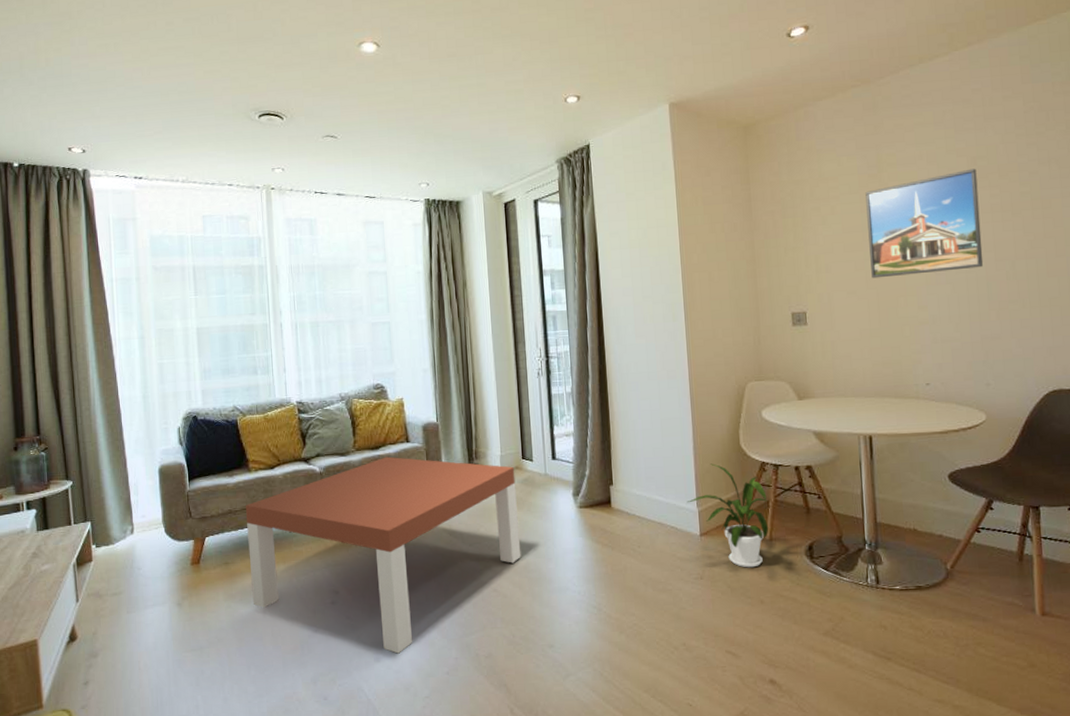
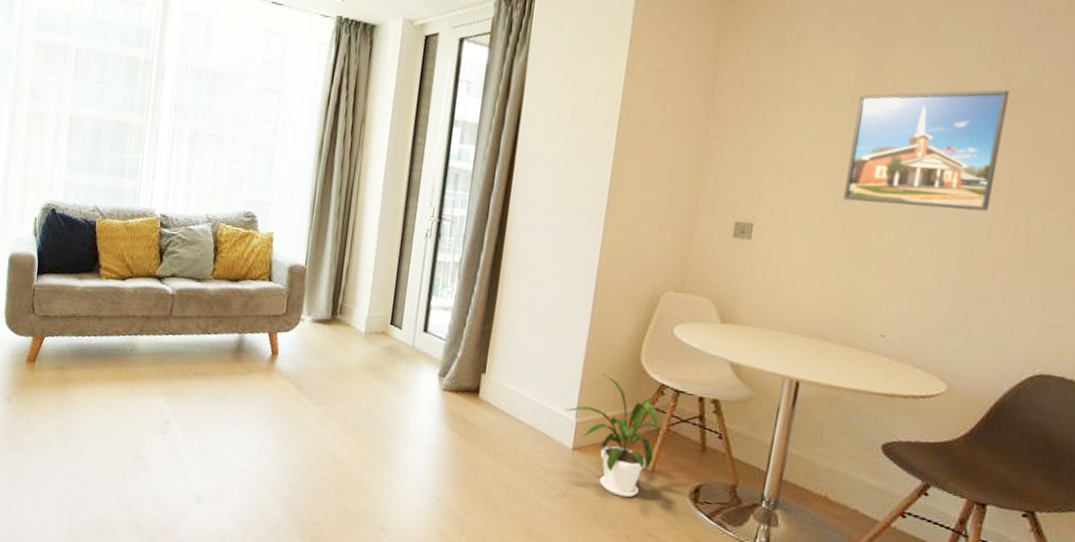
coffee table: present [245,456,521,654] -> none [81,291,380,500]

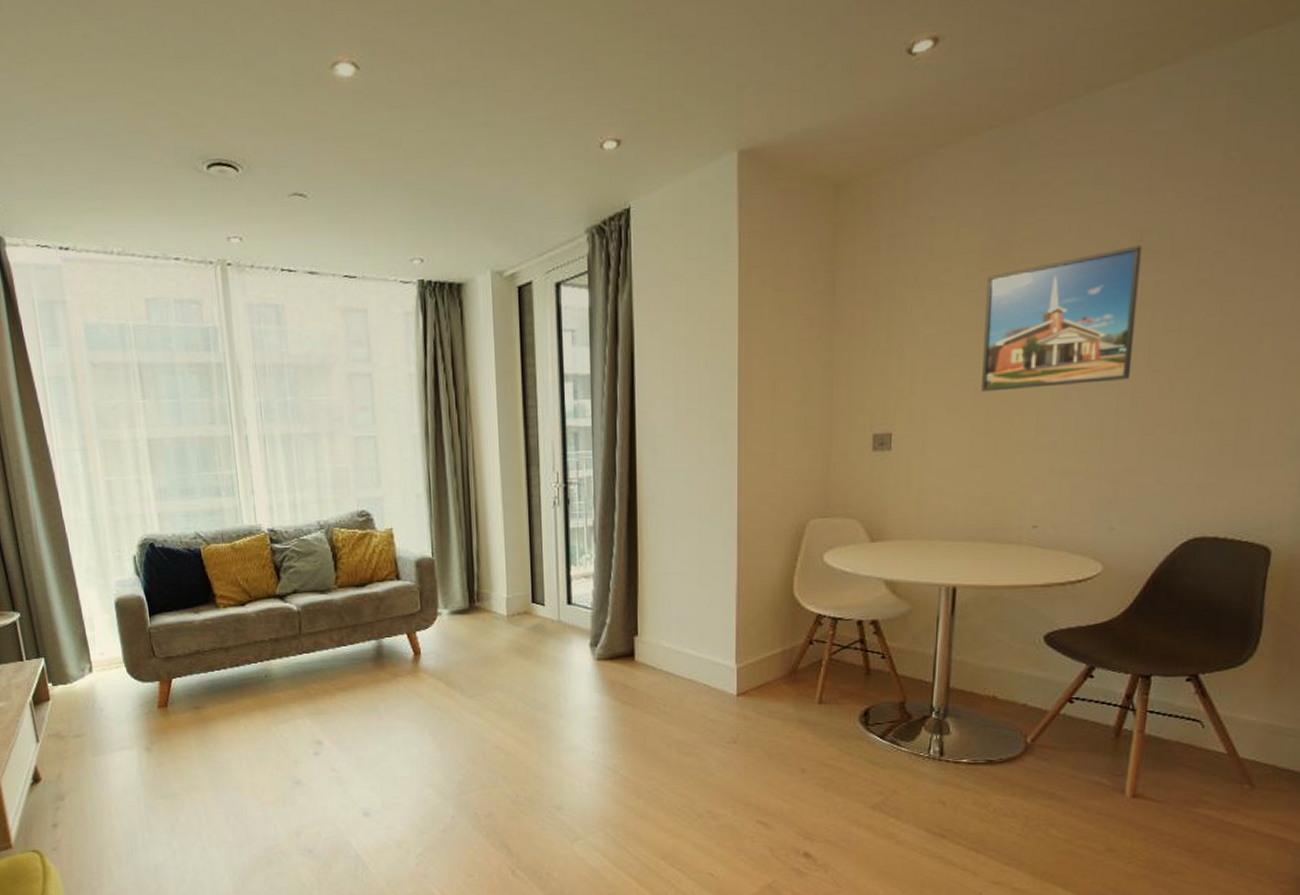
house plant: present [565,373,659,498] -> none [724,614,821,733]

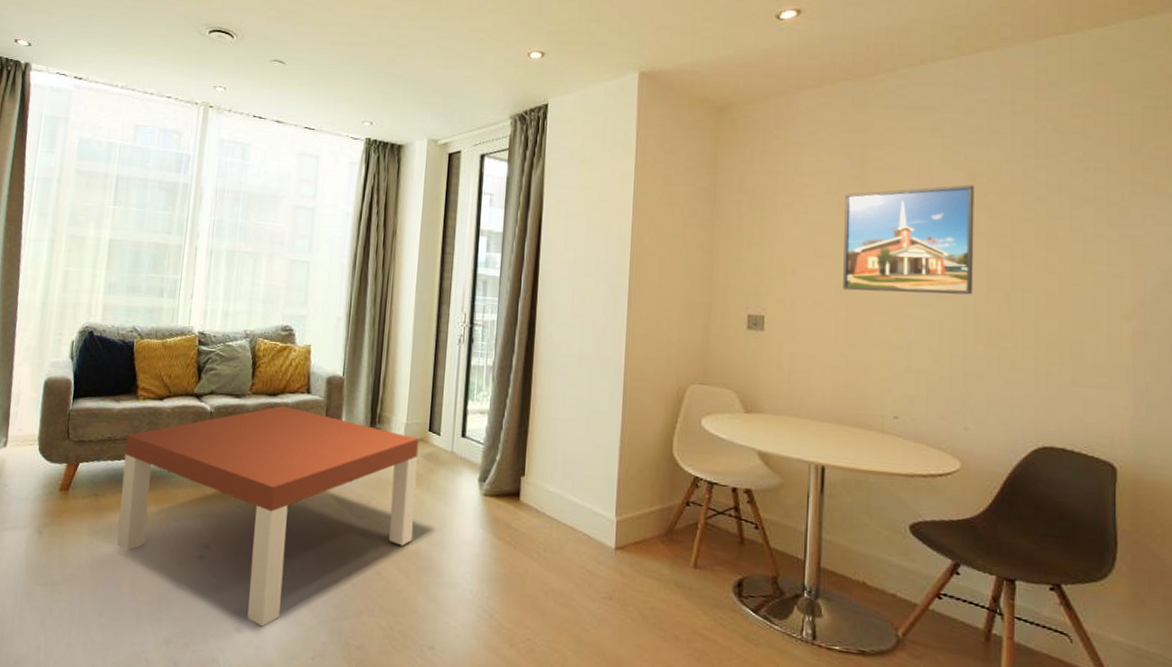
coffee table: none [214,595,528,809] -> present [116,405,419,627]

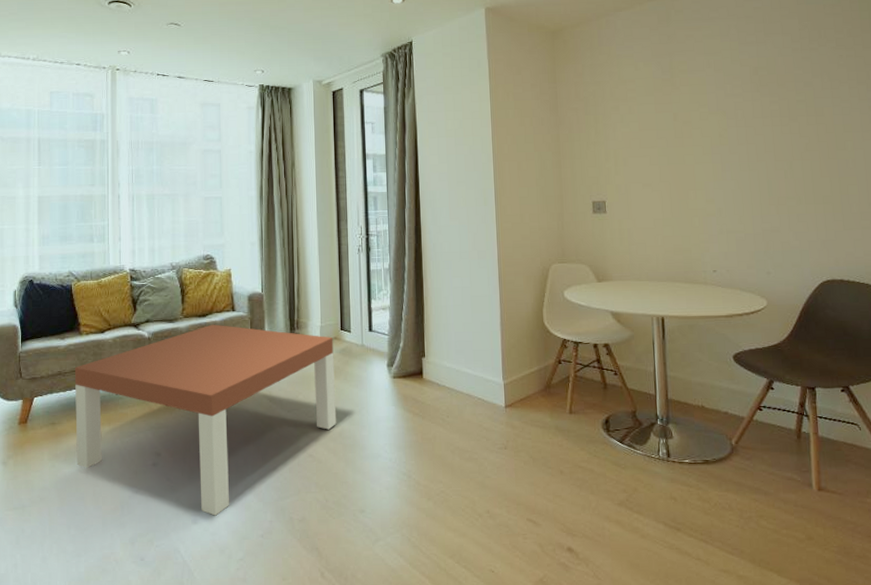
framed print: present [843,184,974,295] -> none [659,77,765,173]

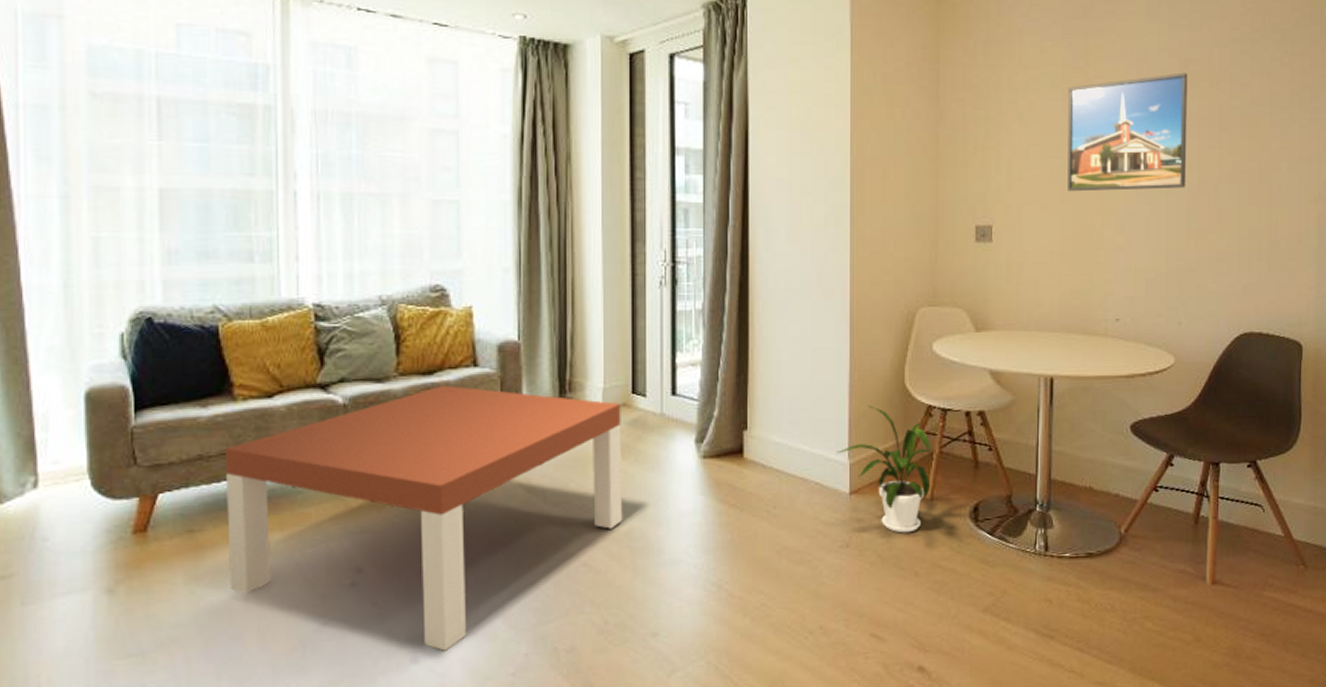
house plant: none [493,339,569,439] -> present [836,405,932,533]
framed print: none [659,77,765,173] -> present [1068,72,1188,192]

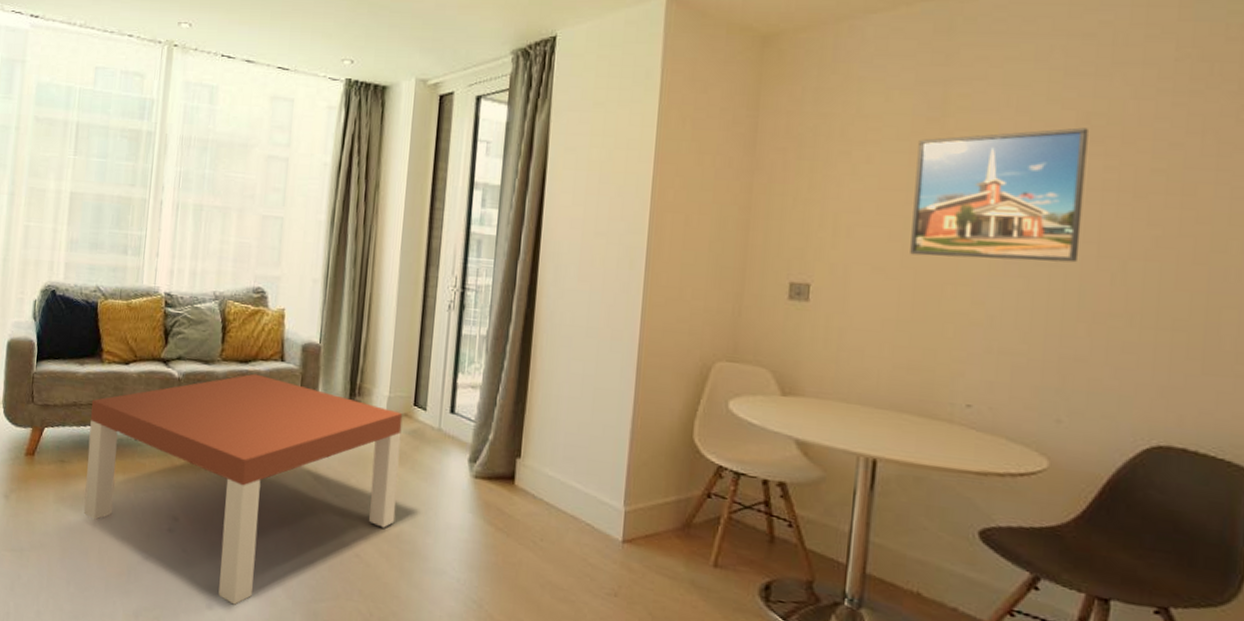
house plant: present [836,405,932,533] -> none [611,455,720,597]

